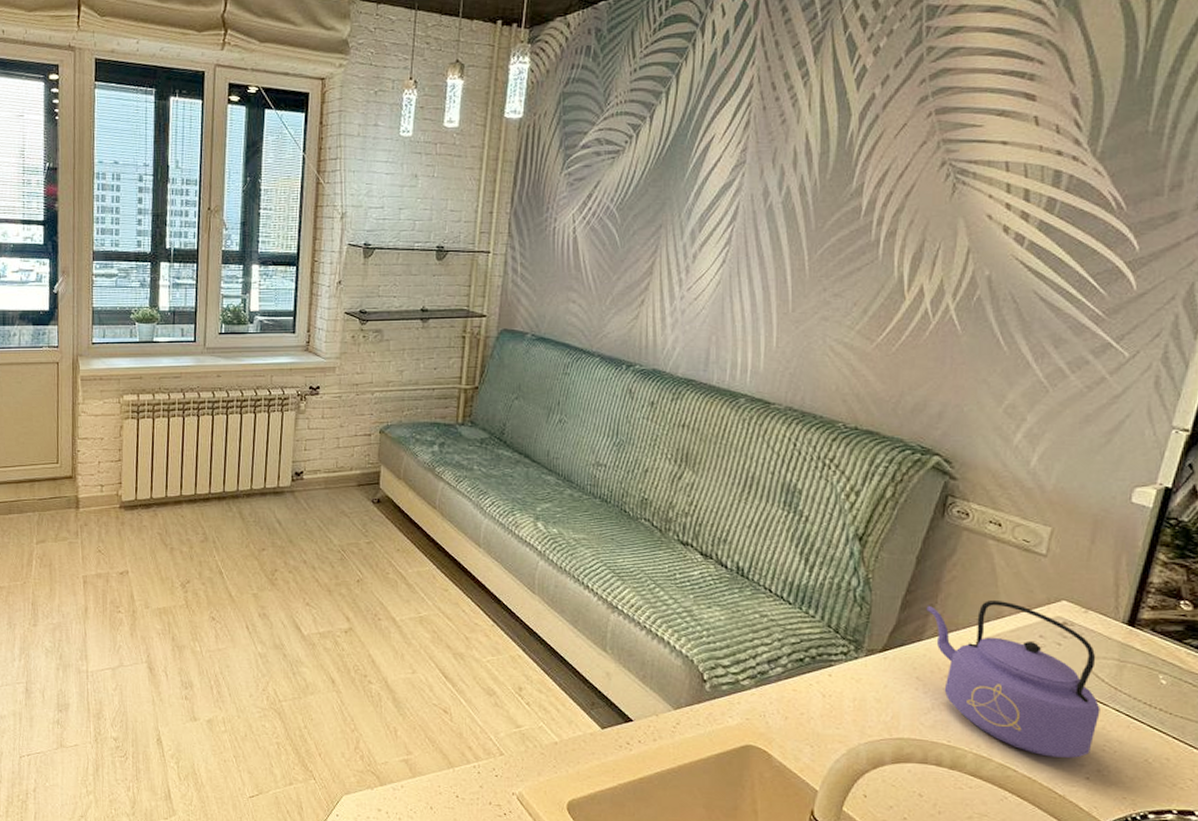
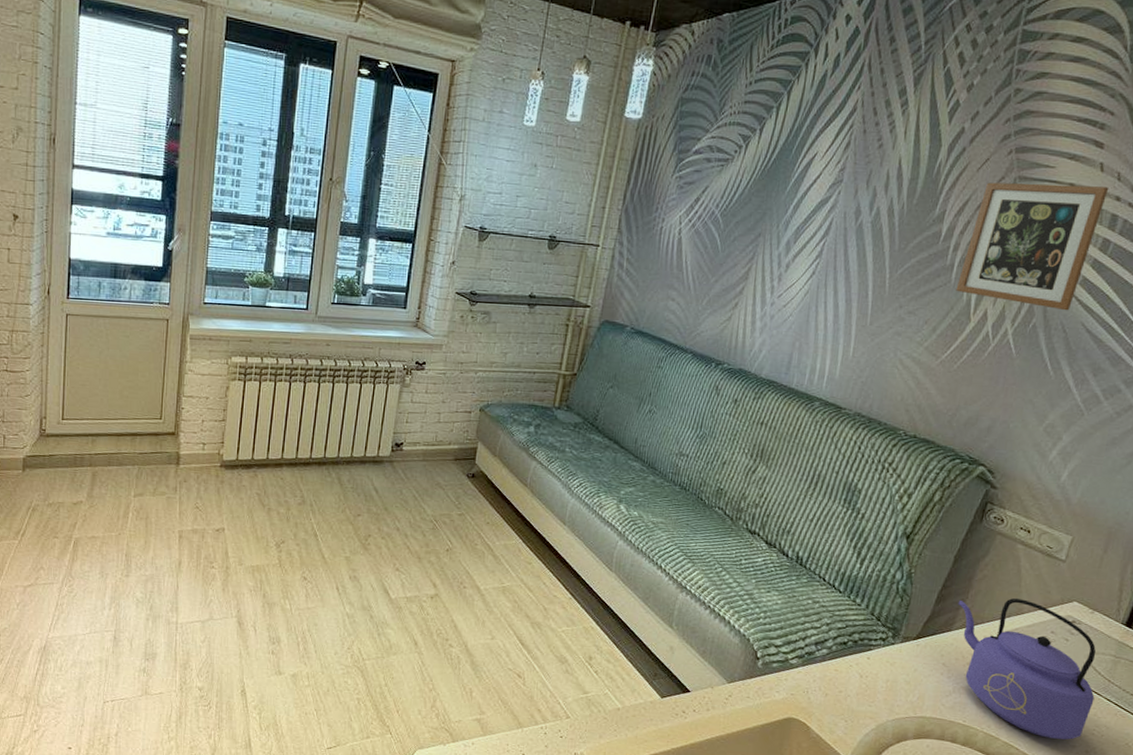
picture frame: none [885,142,1048,279] -> present [956,182,1109,311]

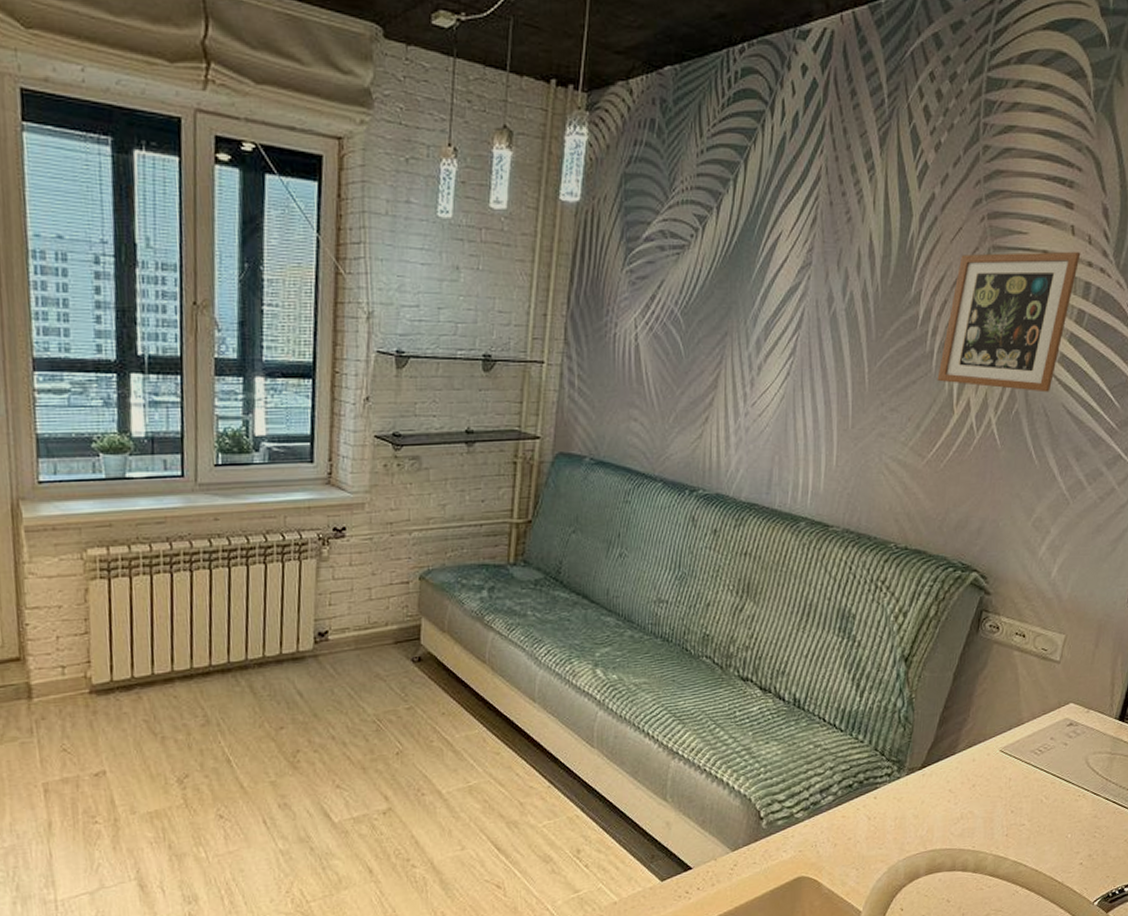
kettle: present [958,598,1096,740] -> none [960,708,1094,849]

